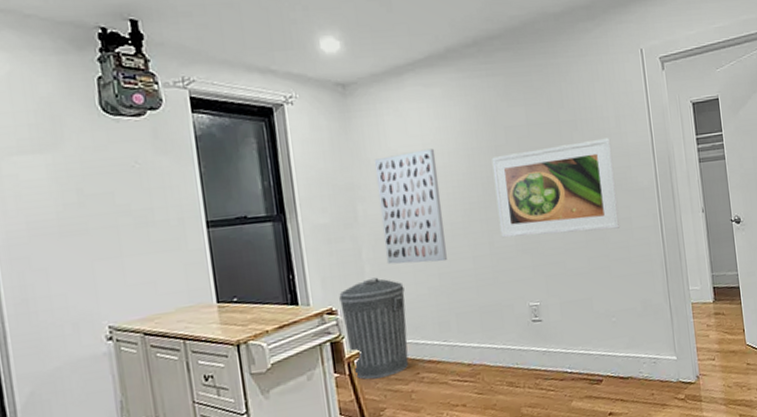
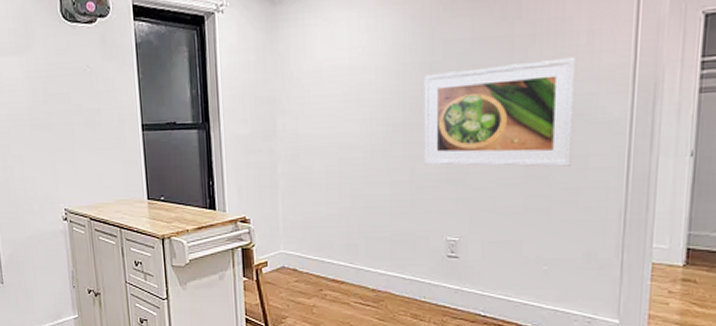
trash can: present [339,277,409,380] -> none [253,192,316,288]
wall art: present [374,148,448,265] -> none [297,63,364,184]

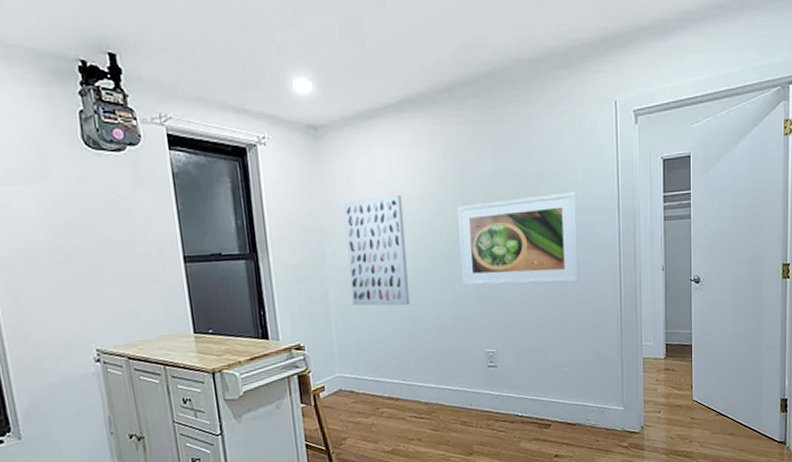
wall art: none [297,63,364,184] -> present [342,195,411,306]

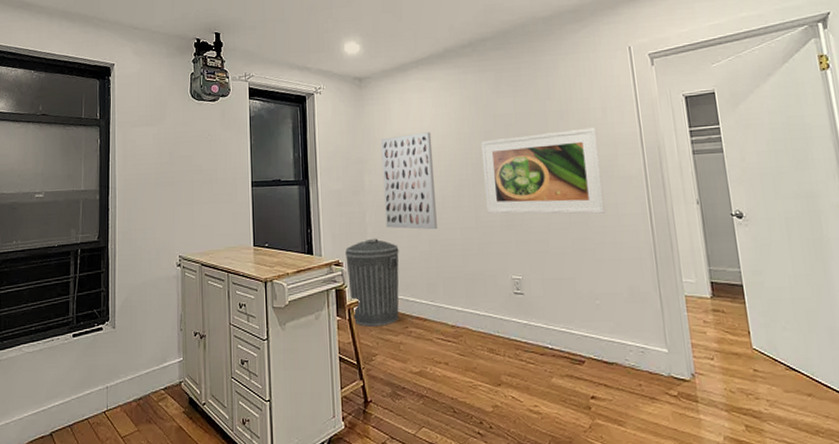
trash can: none [307,317,370,411] -> present [345,238,399,327]

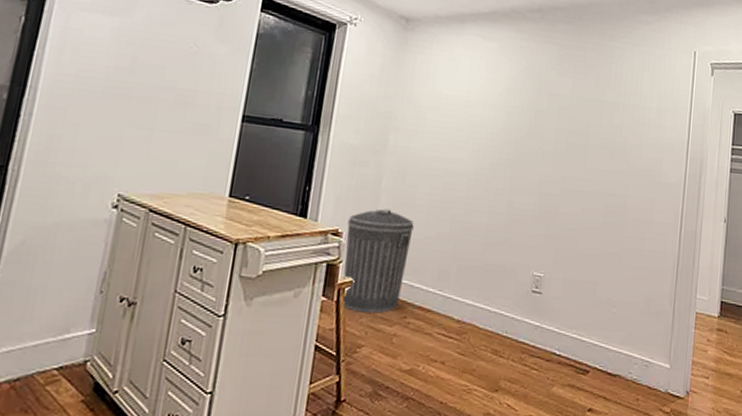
wall art: present [380,132,438,230] -> none [403,94,478,210]
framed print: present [481,127,606,214] -> none [521,119,648,218]

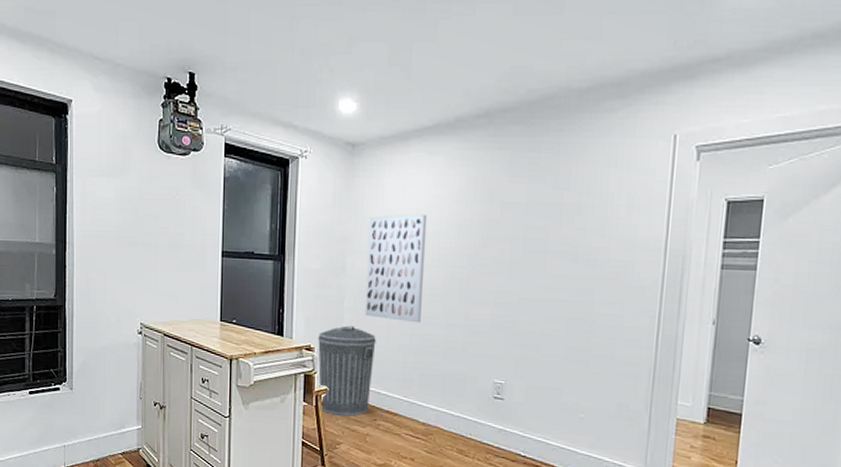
wall art: none [403,94,478,210] -> present [364,214,428,323]

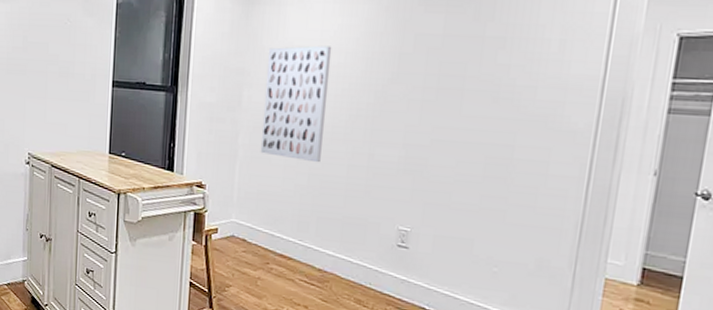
trash can: present [318,325,376,416] -> none [209,162,272,258]

